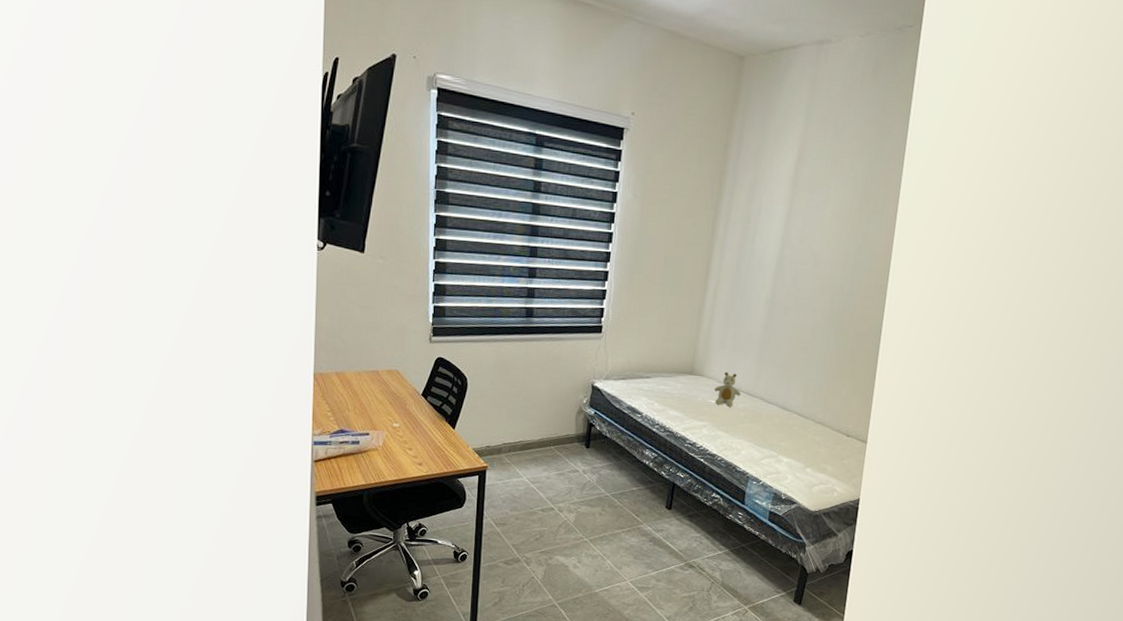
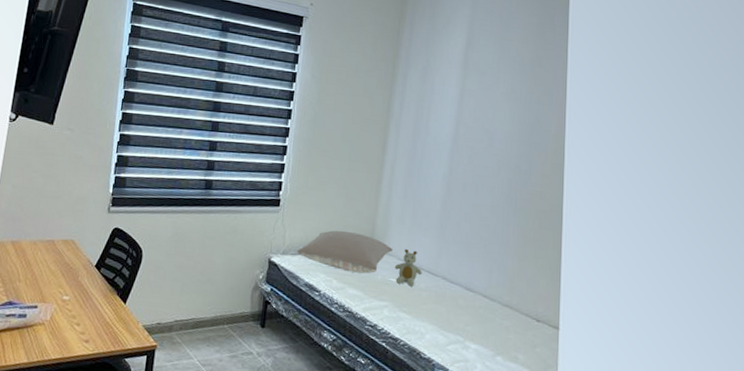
pillow: none [619,355,713,396] -> present [297,230,393,274]

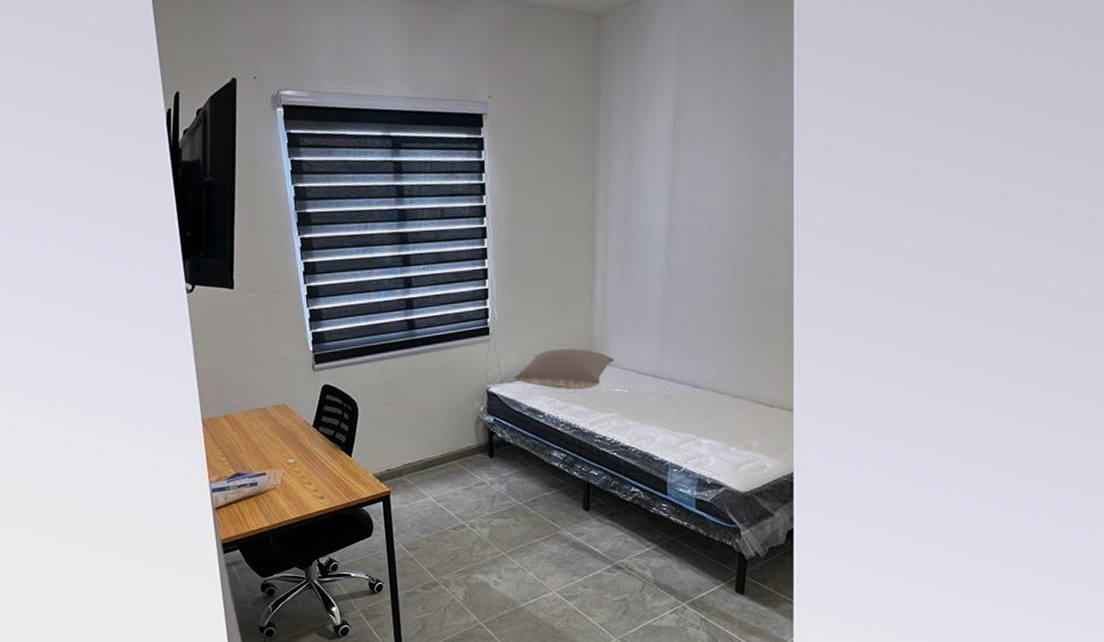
stuffed bear: present [394,248,422,286] -> none [617,356,647,393]

